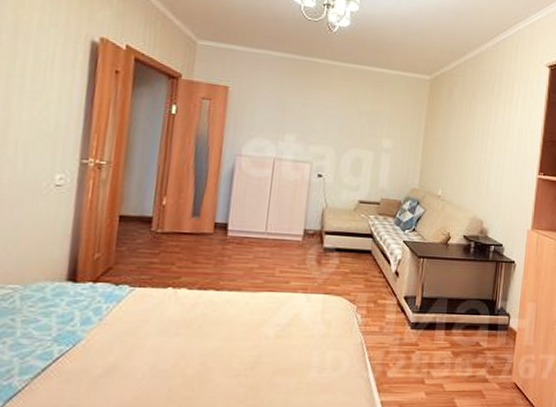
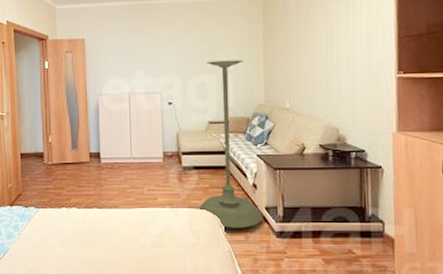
plant stand: none [333,135,404,318] -> present [197,60,263,228]

